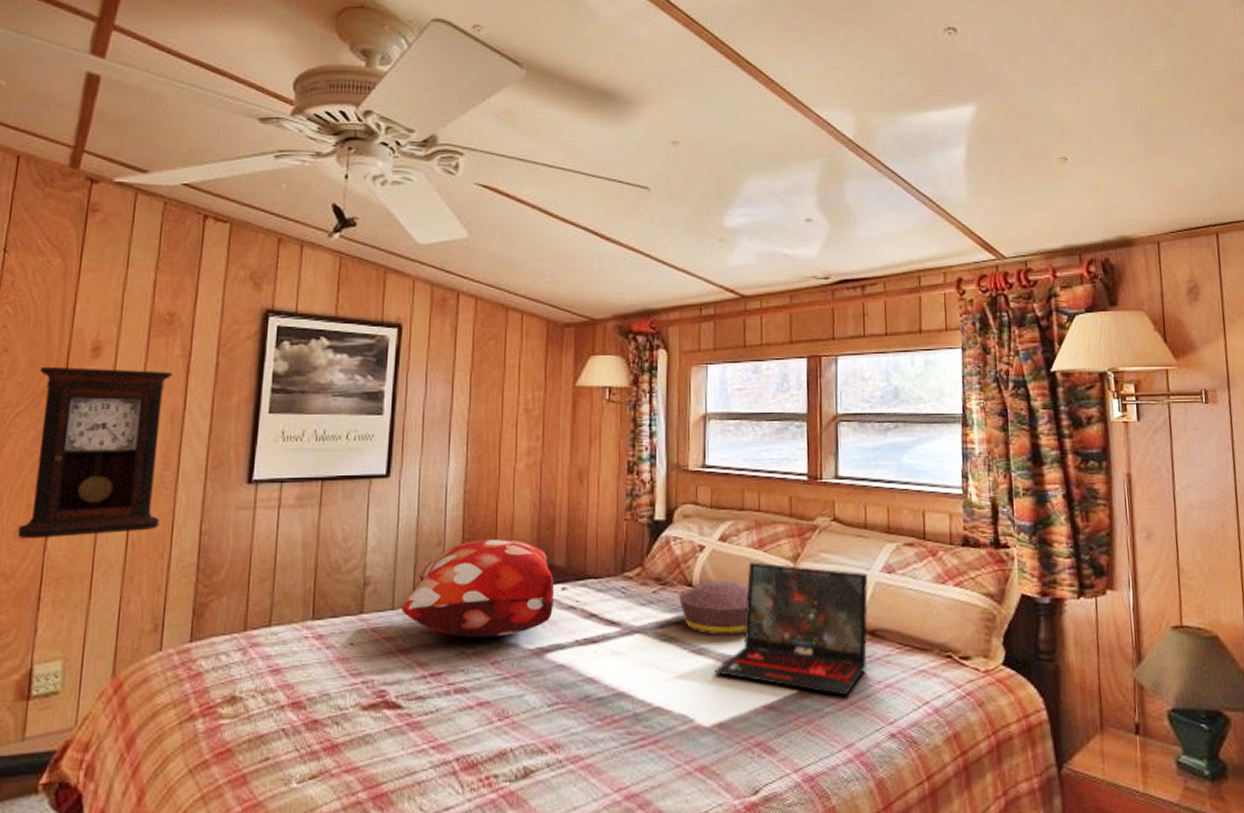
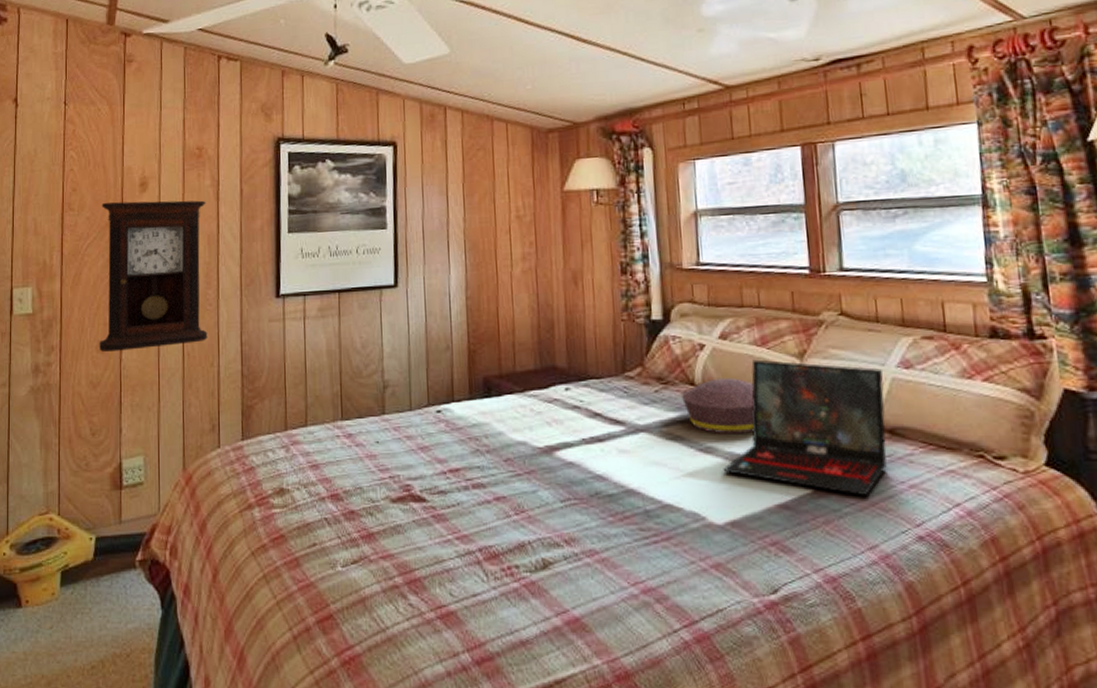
decorative pillow: present [401,538,555,638] -> none [418,342,559,437]

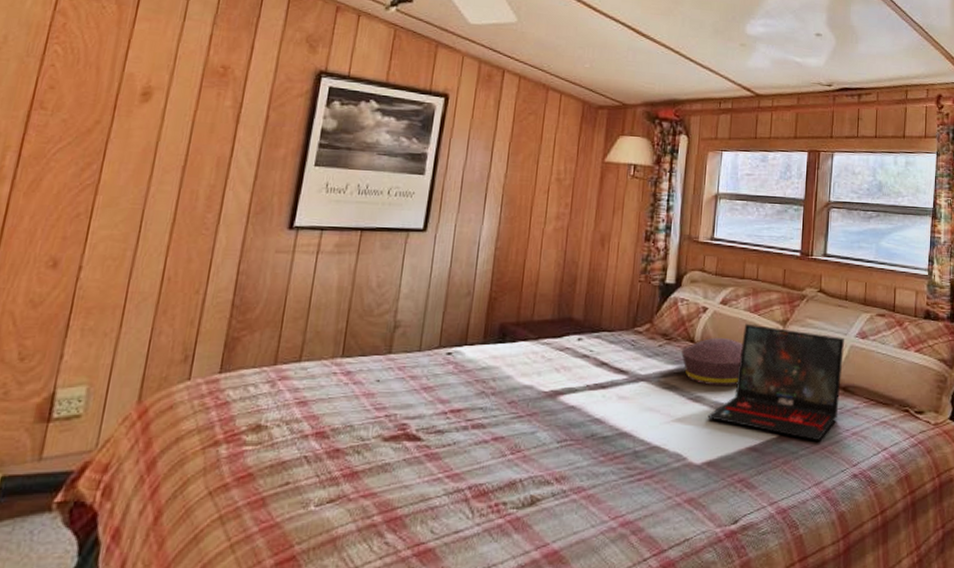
pendulum clock: present [99,200,208,352] -> none [50,106,222,269]

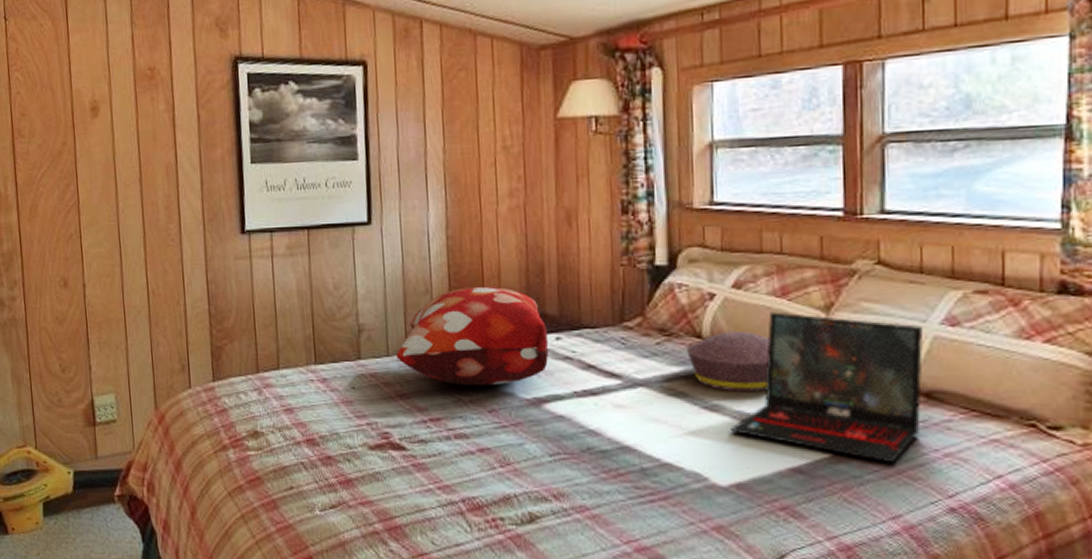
decorative pillow: none [428,292,572,380] -> present [396,286,549,386]

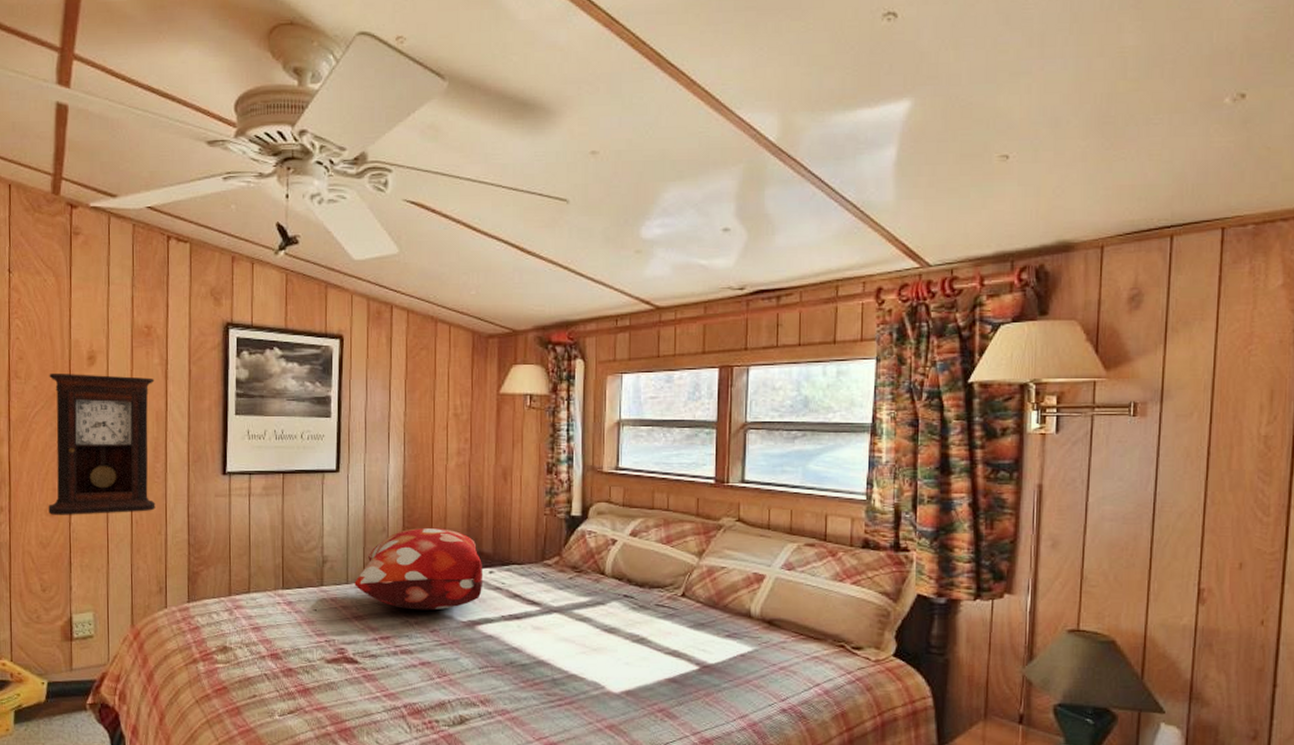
pendulum clock: none [52,126,172,287] -> present [48,372,156,515]
cushion: present [687,330,770,393] -> none [593,569,656,619]
laptop: present [730,311,923,464] -> none [623,555,768,675]

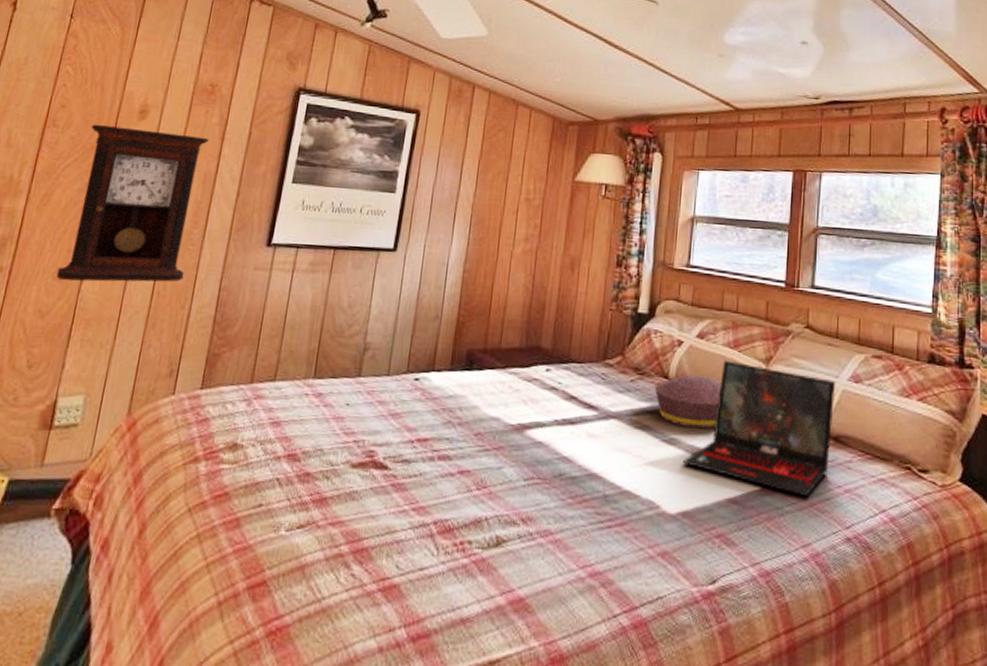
decorative pillow: present [354,527,483,610] -> none [396,317,540,411]
cushion: none [593,569,656,619] -> present [655,374,721,429]
laptop: none [623,555,768,675] -> present [683,360,835,497]

